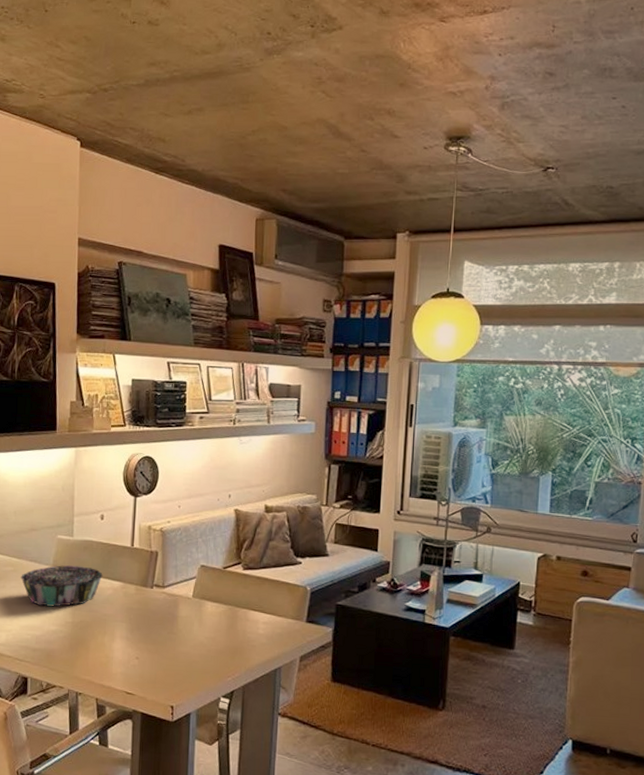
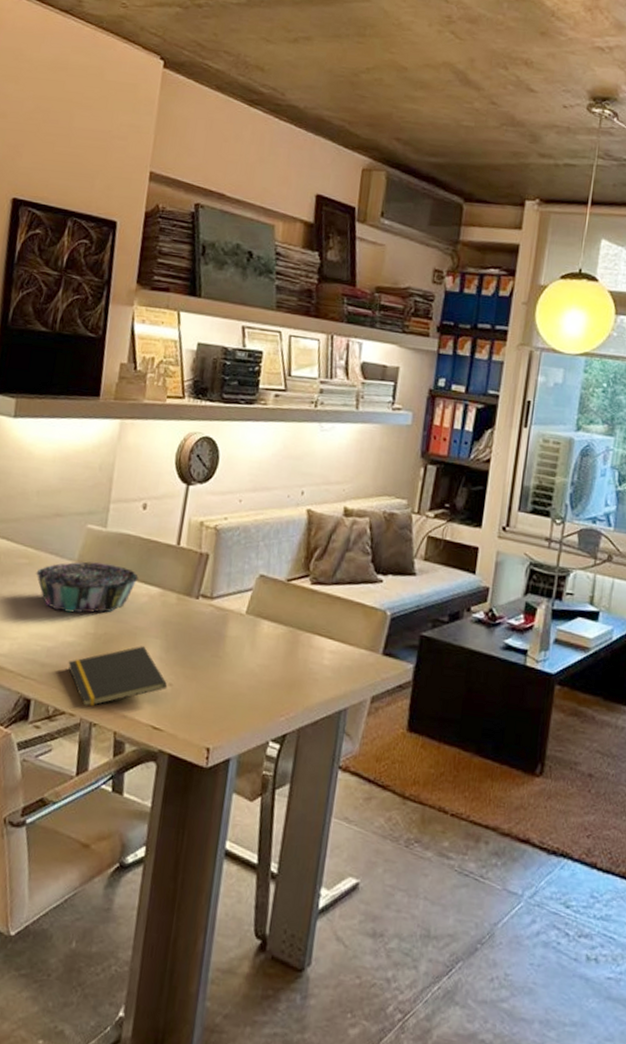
notepad: none [54,629,135,680] -> present [68,646,168,707]

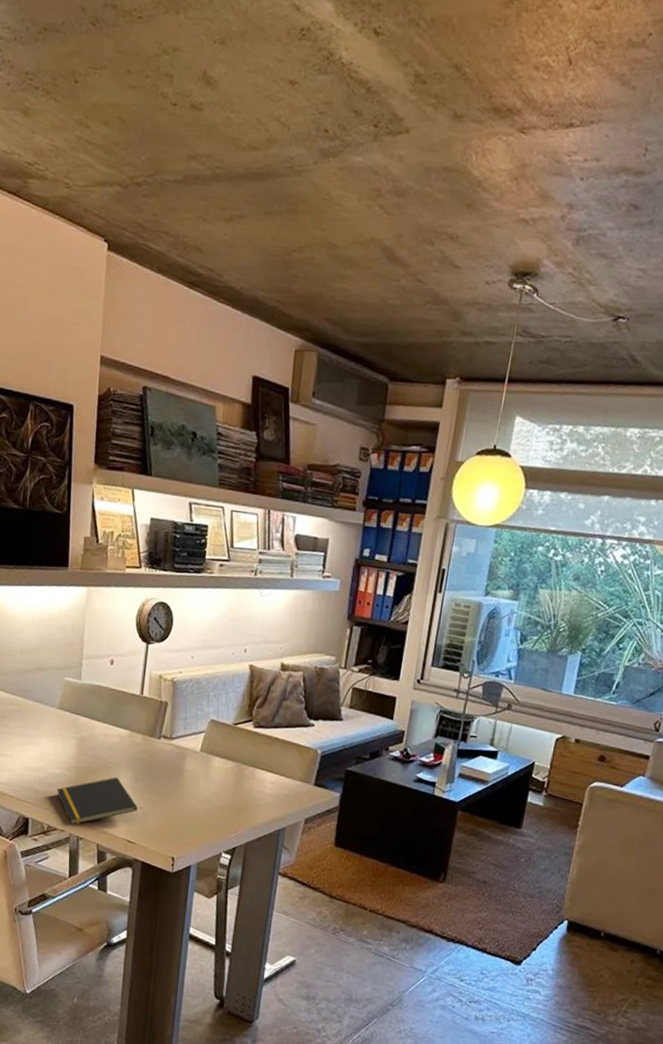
decorative bowl: present [36,561,139,613] -> none [25,708,110,751]

